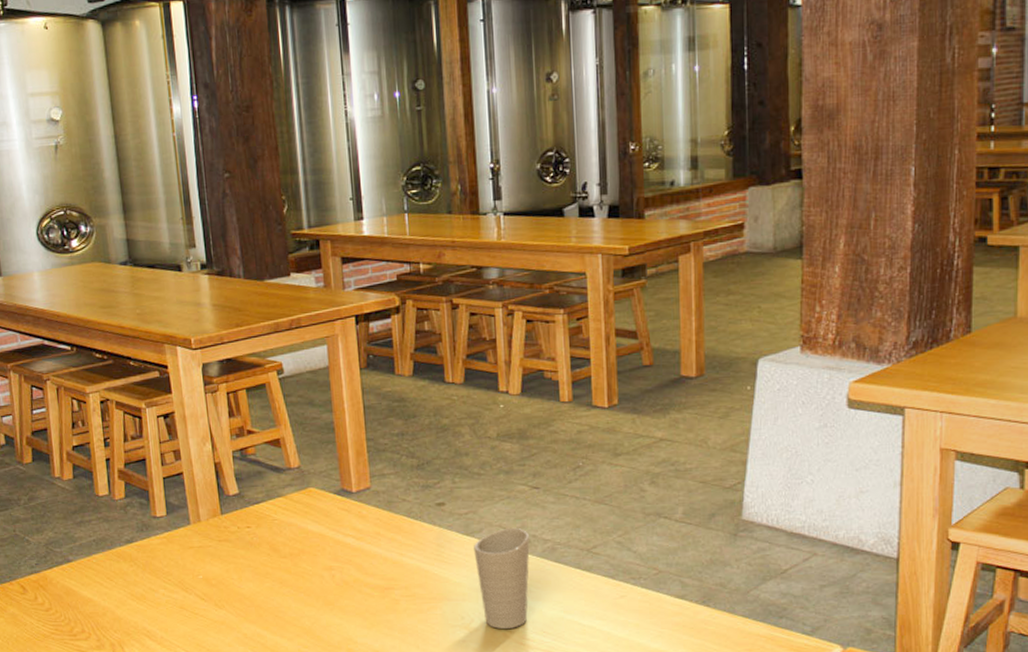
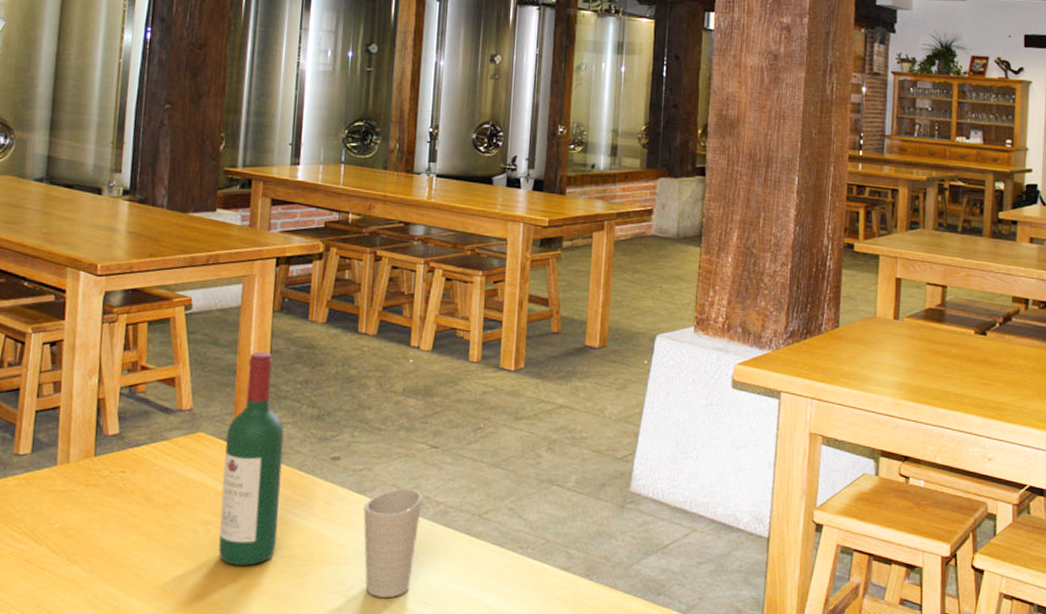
wine bottle: none [335,408,397,605] -> present [218,351,284,566]

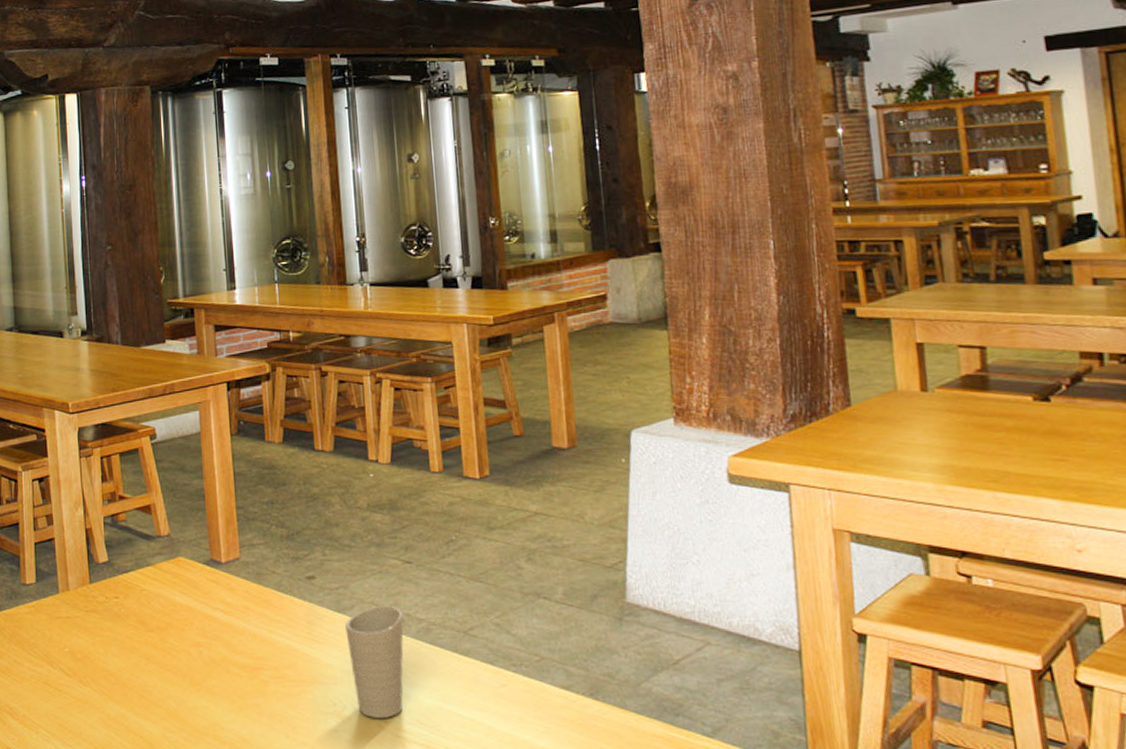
wine bottle: present [218,351,284,566] -> none [205,475,266,686]

